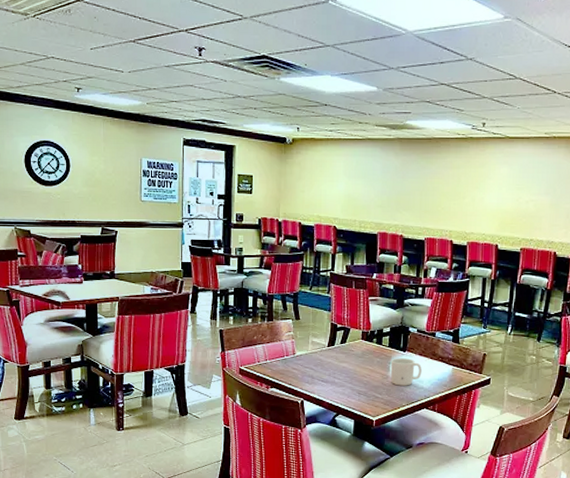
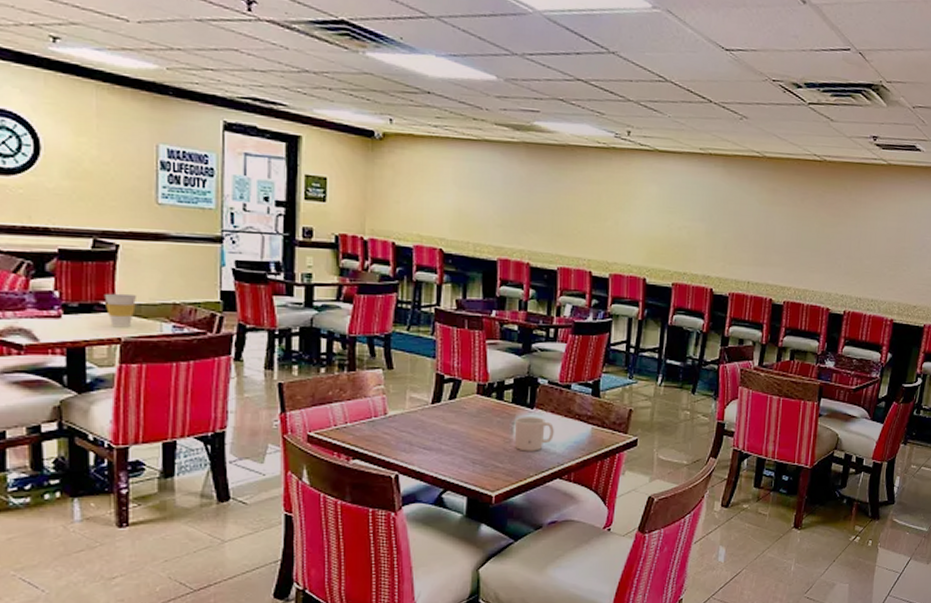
cup: none [108,265,128,290] -> present [103,293,136,328]

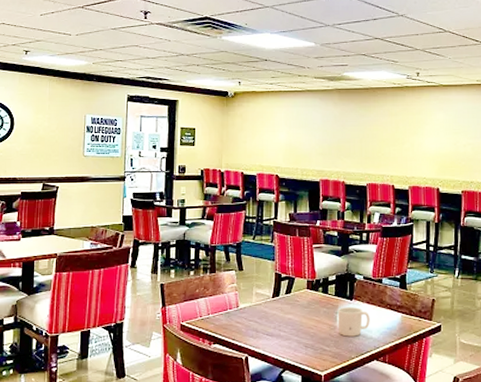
cup: present [103,293,136,328] -> none [47,221,68,246]

